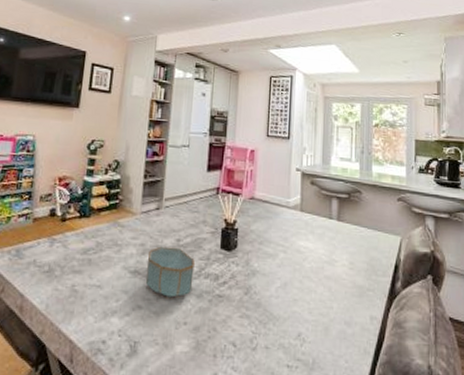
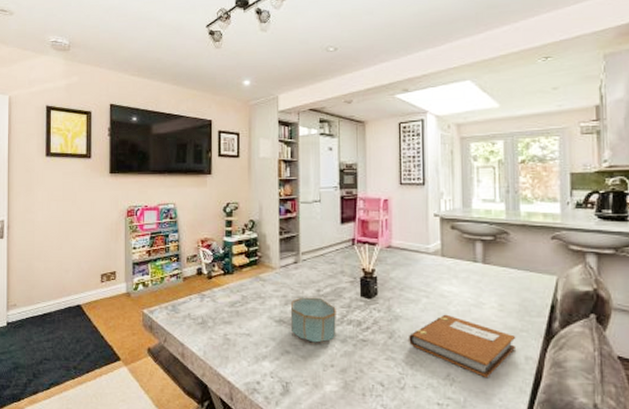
notebook: none [264,270,363,337] -> present [409,314,517,377]

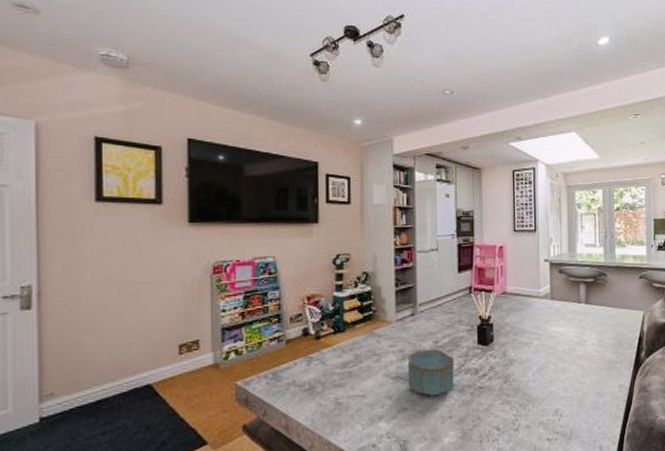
notebook: present [409,314,517,377] -> none [522,354,612,409]

